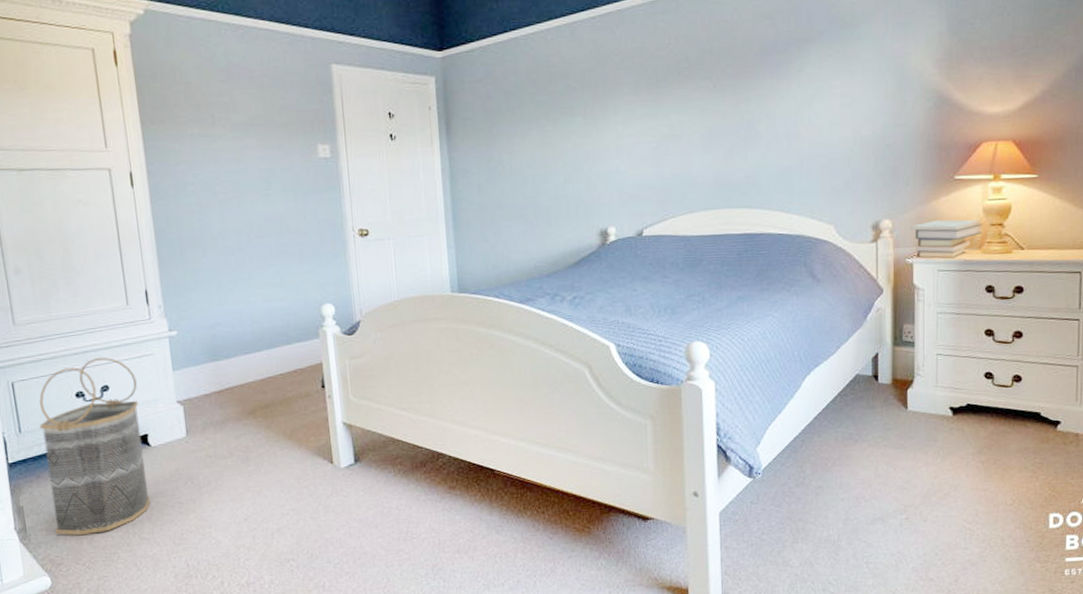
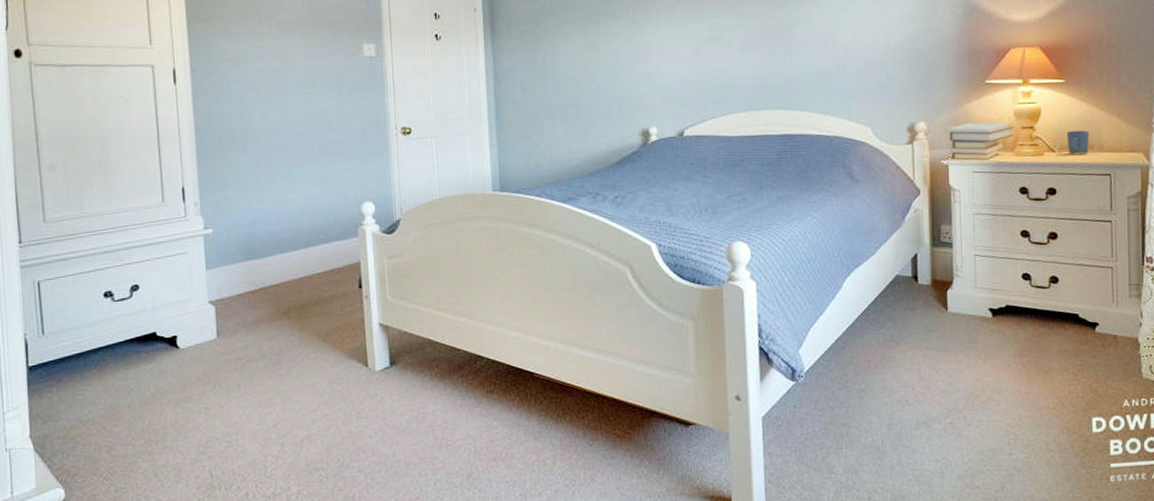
basket: present [39,357,151,536] -> none [64,256,177,444]
mug: none [1037,227,1061,253] -> present [1066,130,1090,155]

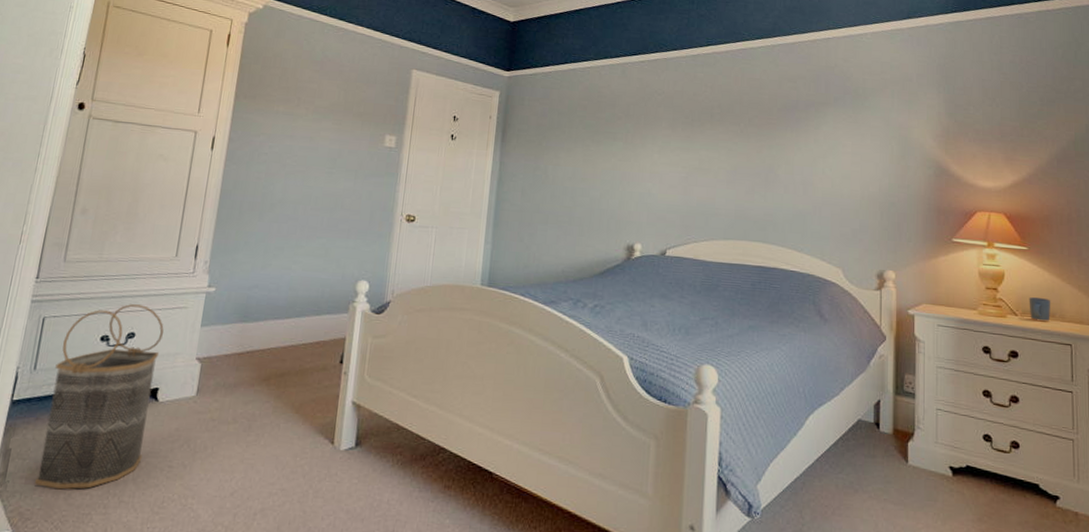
basket: none [64,256,177,444] -> present [34,304,164,490]
books: present [945,122,1014,161] -> none [912,276,978,316]

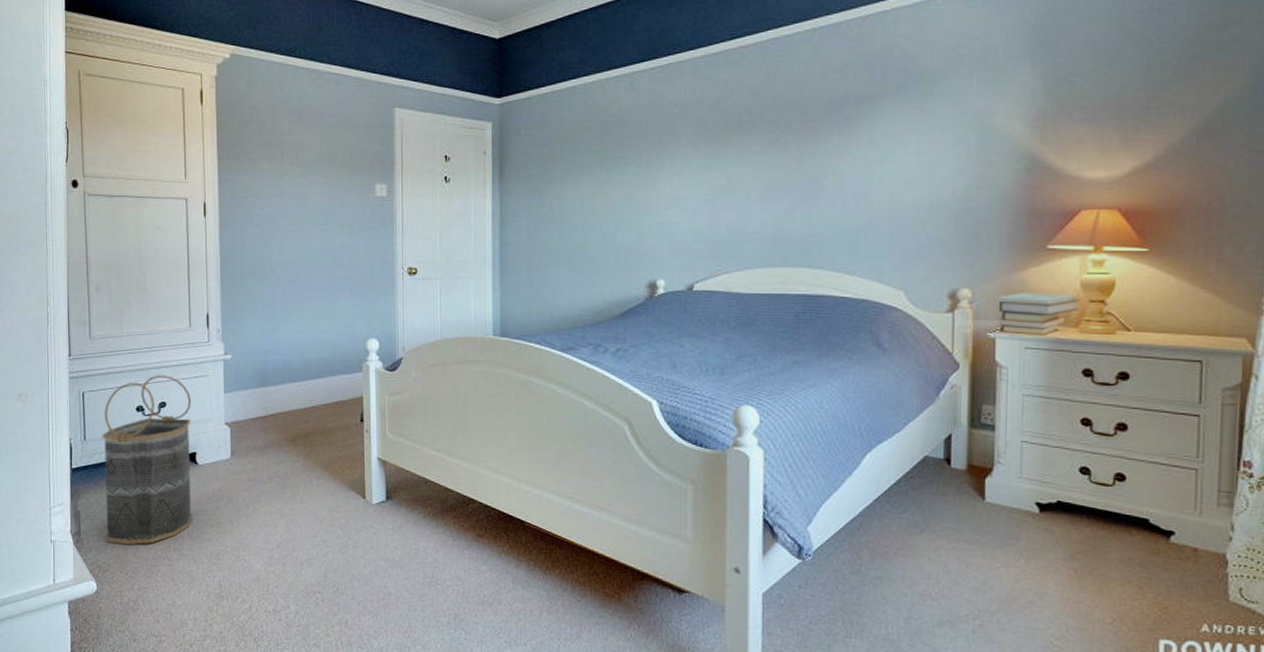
books: none [912,276,978,316] -> present [993,292,1080,337]
mug: present [1029,297,1051,322] -> none [1146,308,1177,337]

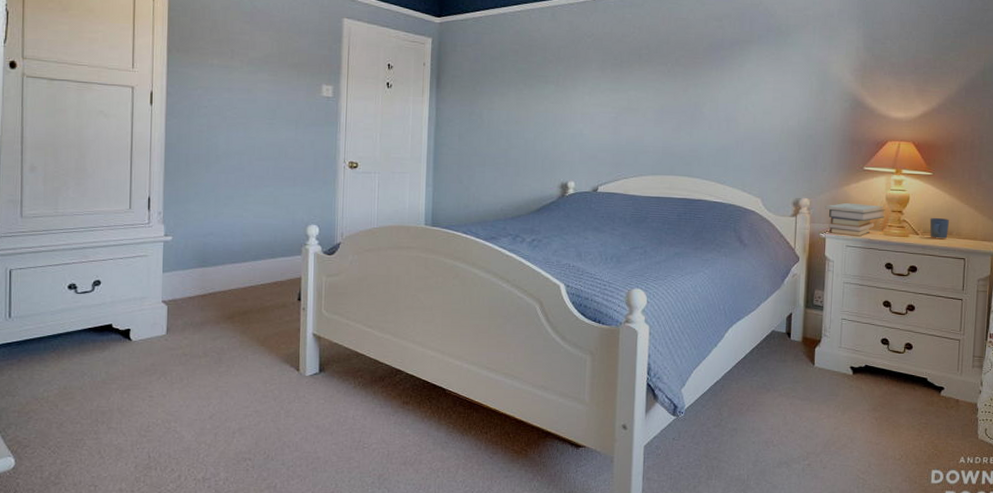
basket: present [102,375,193,545] -> none [26,254,127,420]
mug: none [1146,308,1177,337] -> present [929,218,950,240]

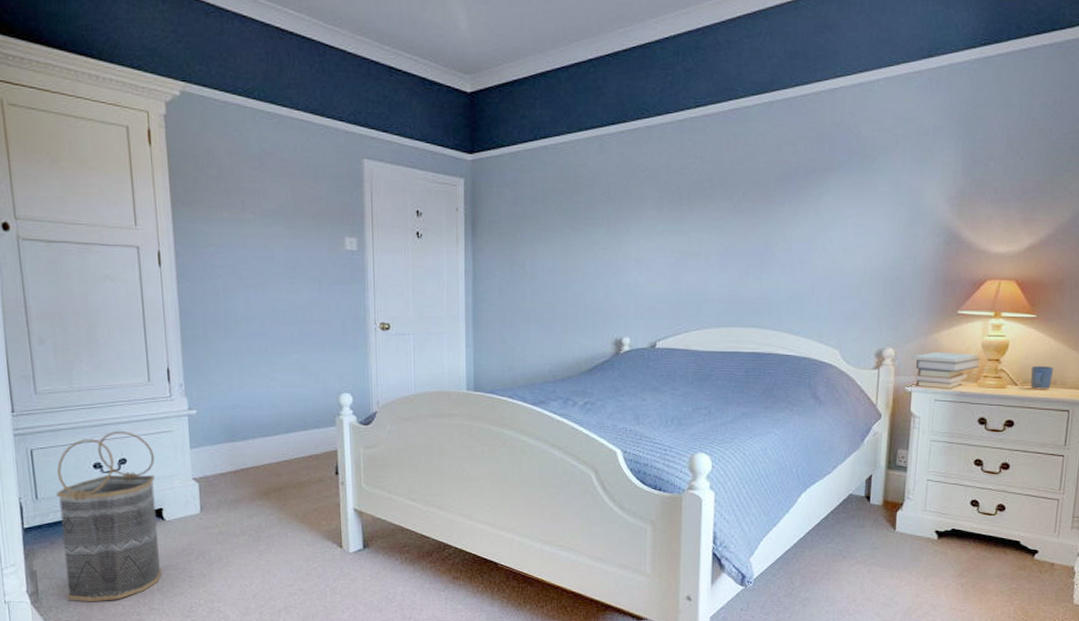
basket: none [26,254,127,420] -> present [56,431,163,602]

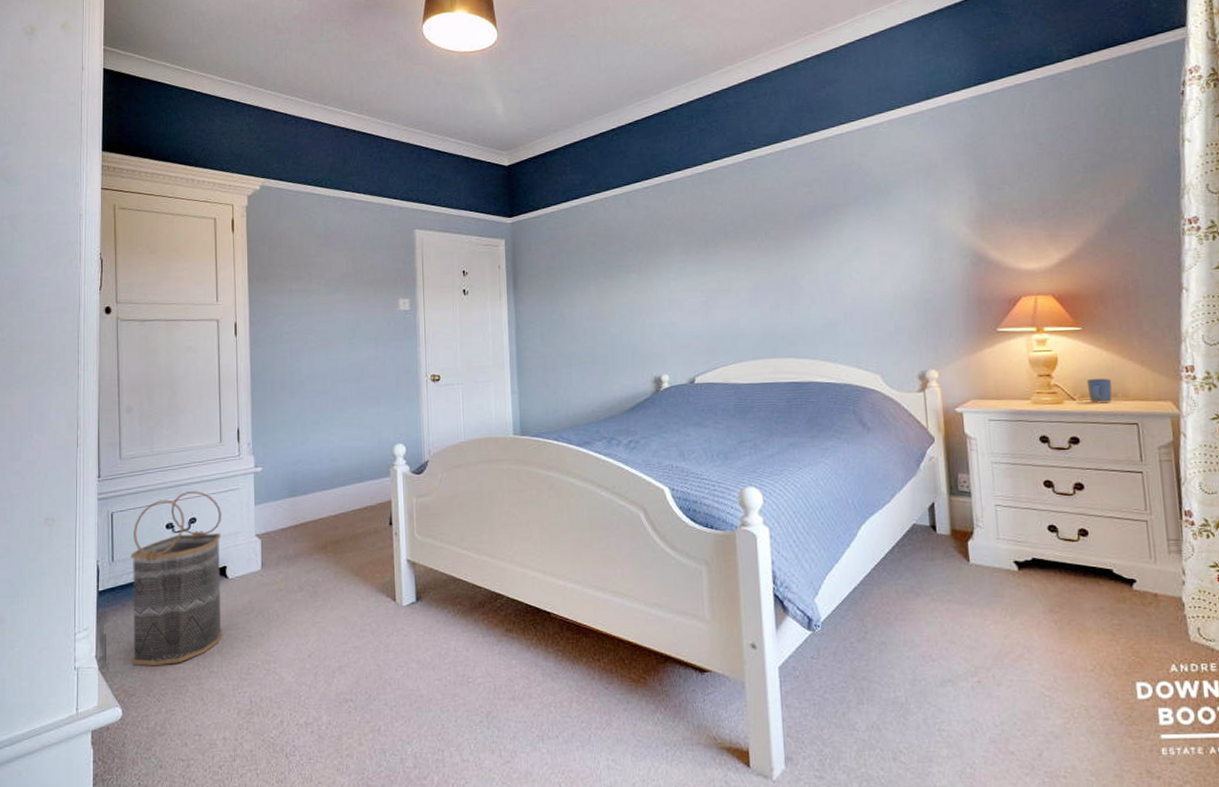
books: present [912,351,980,390] -> none [957,370,1031,409]

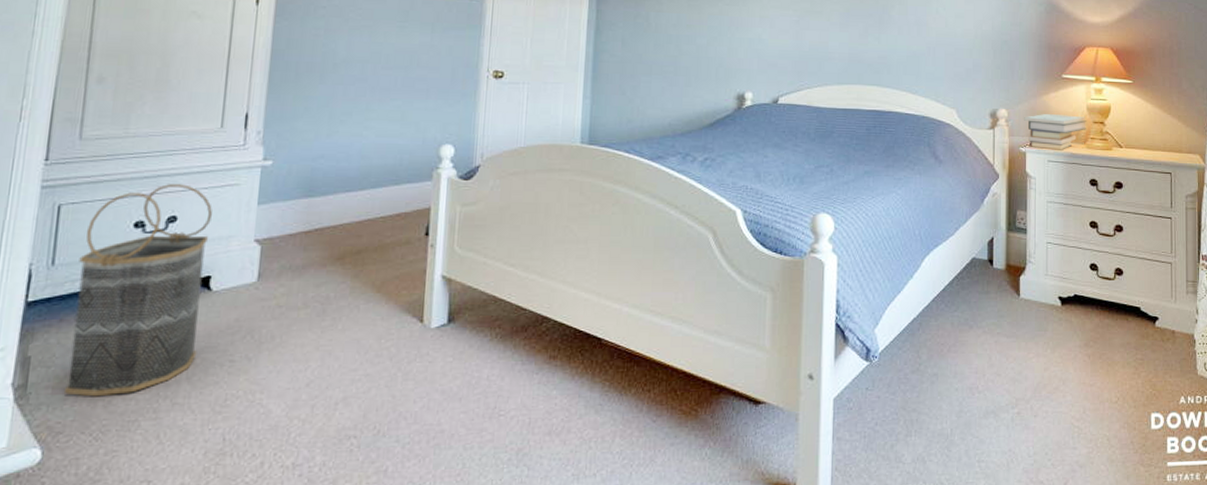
books: none [957,370,1031,409] -> present [1024,113,1086,152]
mug: present [1086,378,1112,404] -> none [1133,129,1153,153]

